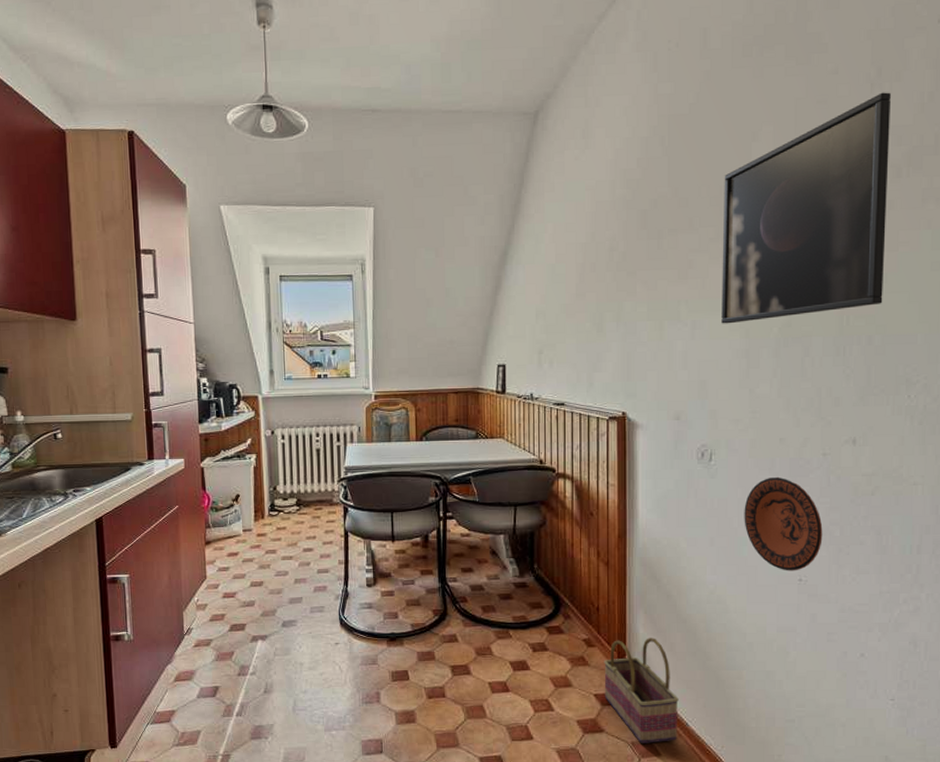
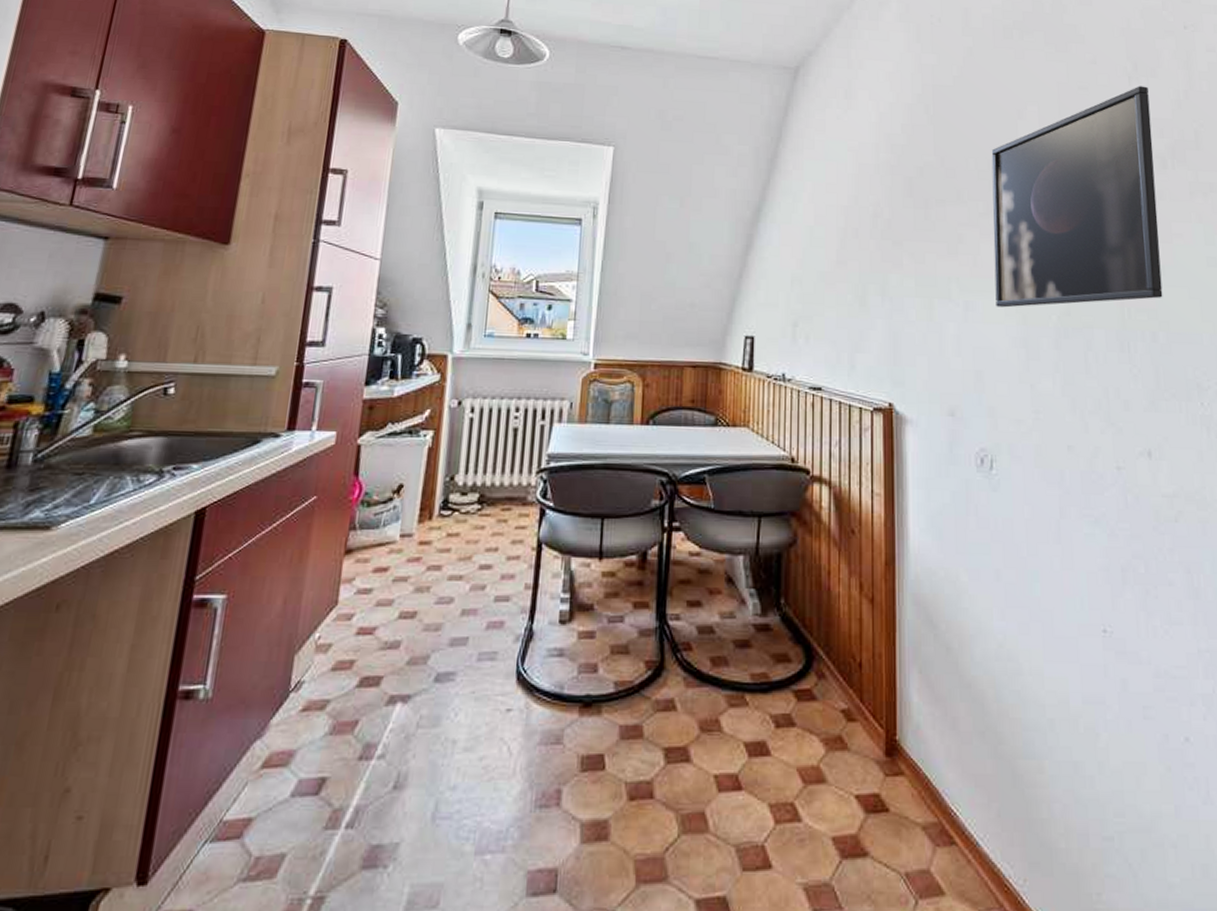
basket: present [604,638,679,743] -> none [868,709,966,875]
decorative plate: present [744,476,823,571] -> none [1033,493,1126,619]

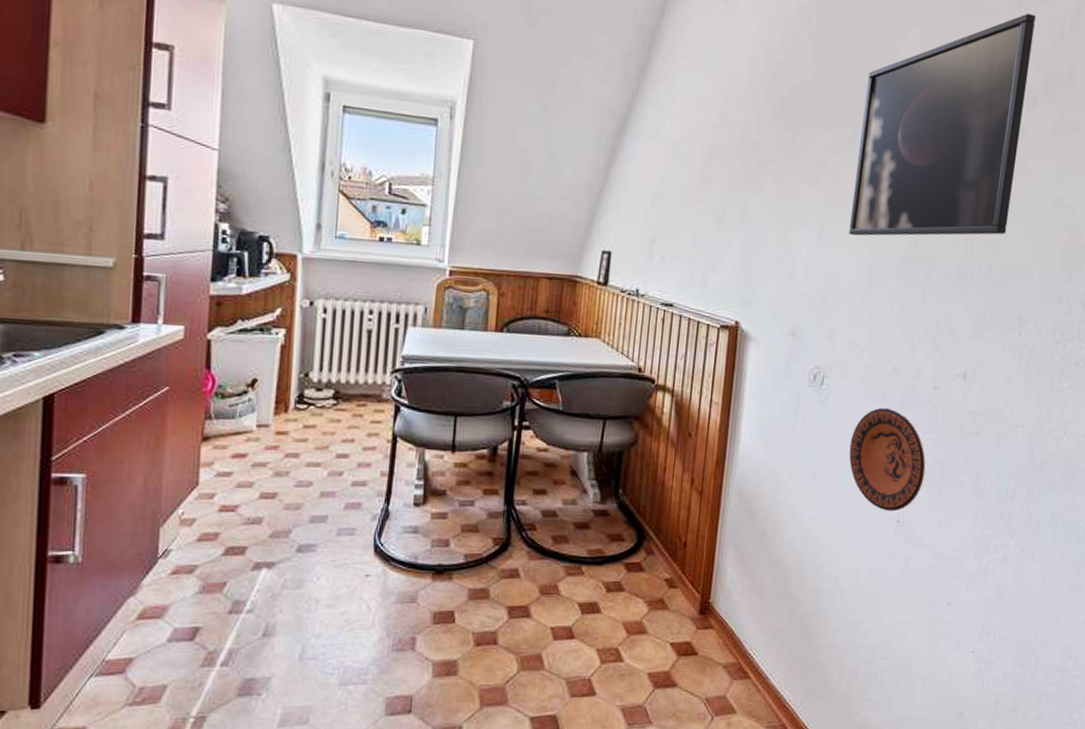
decorative plate: none [1033,493,1126,619] -> present [849,407,926,512]

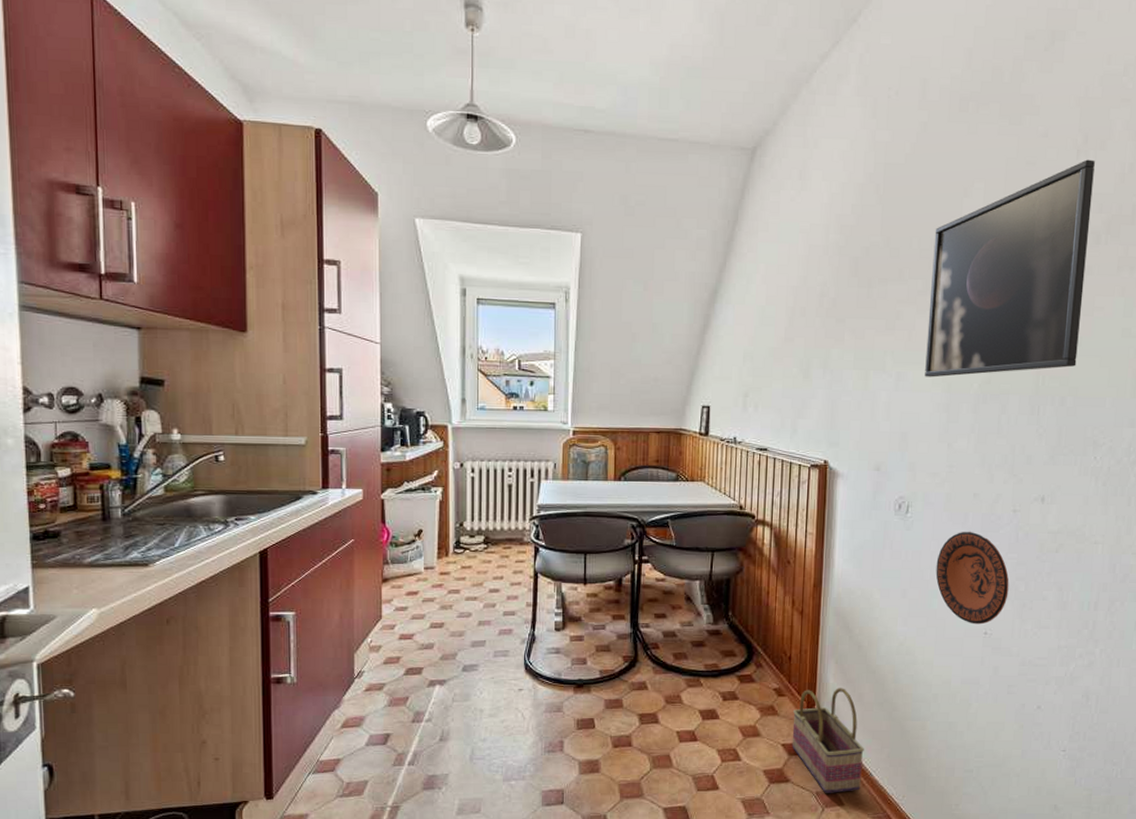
basket: none [681,579,762,699] -> present [792,688,864,793]

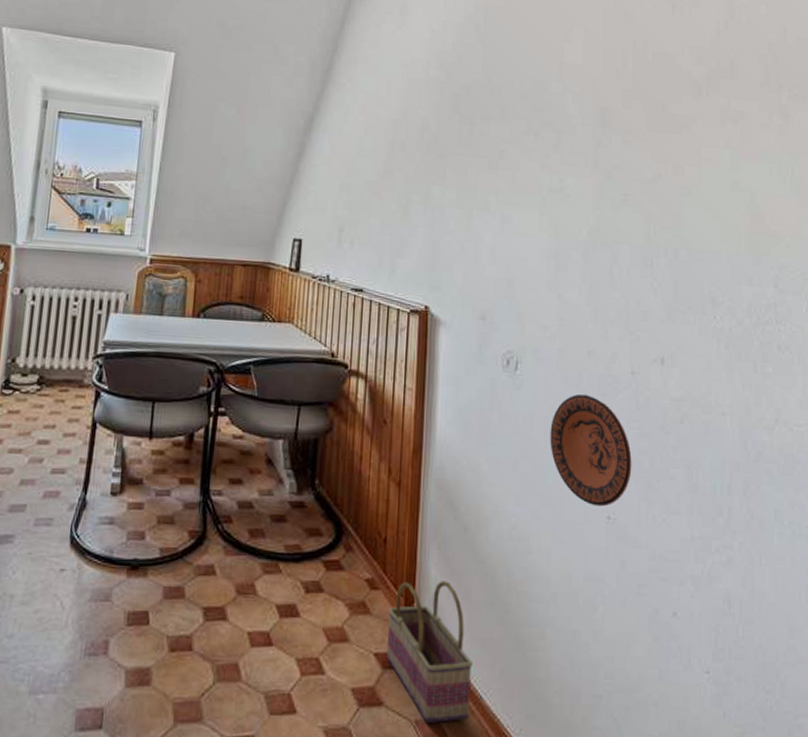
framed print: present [925,159,1095,378] -> none [531,14,690,222]

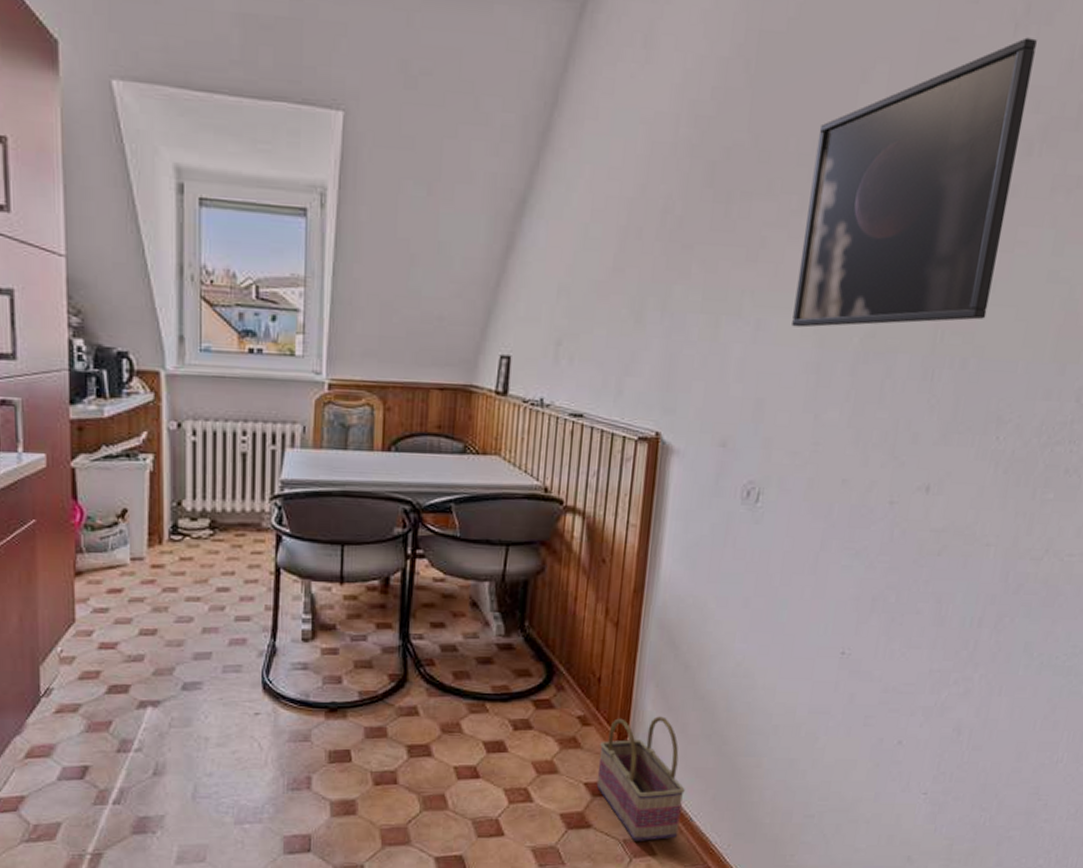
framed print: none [531,14,690,222] -> present [792,37,1037,328]
decorative plate: present [550,394,632,507] -> none [787,526,877,643]

